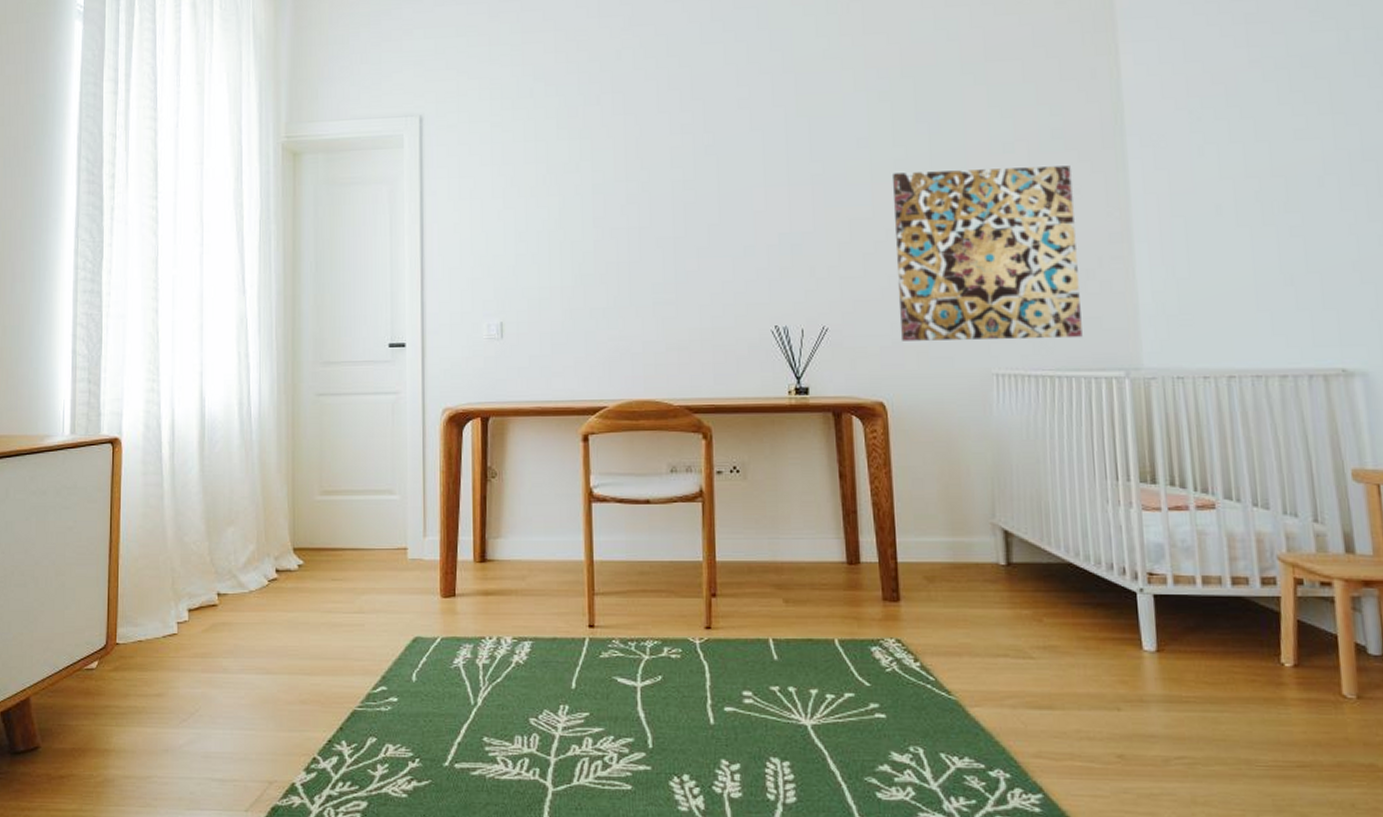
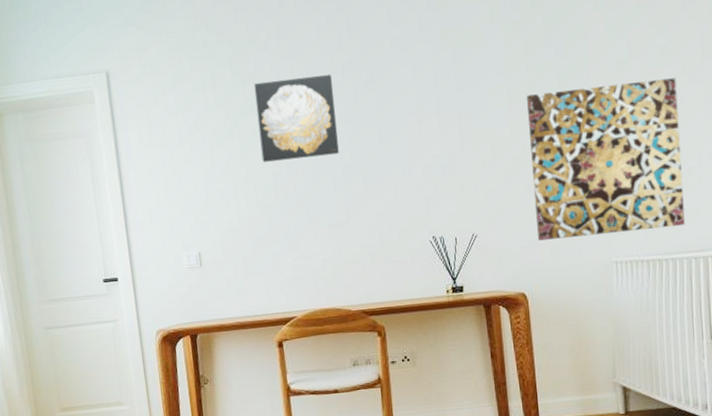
wall art: none [581,134,671,226] -> present [254,74,339,162]

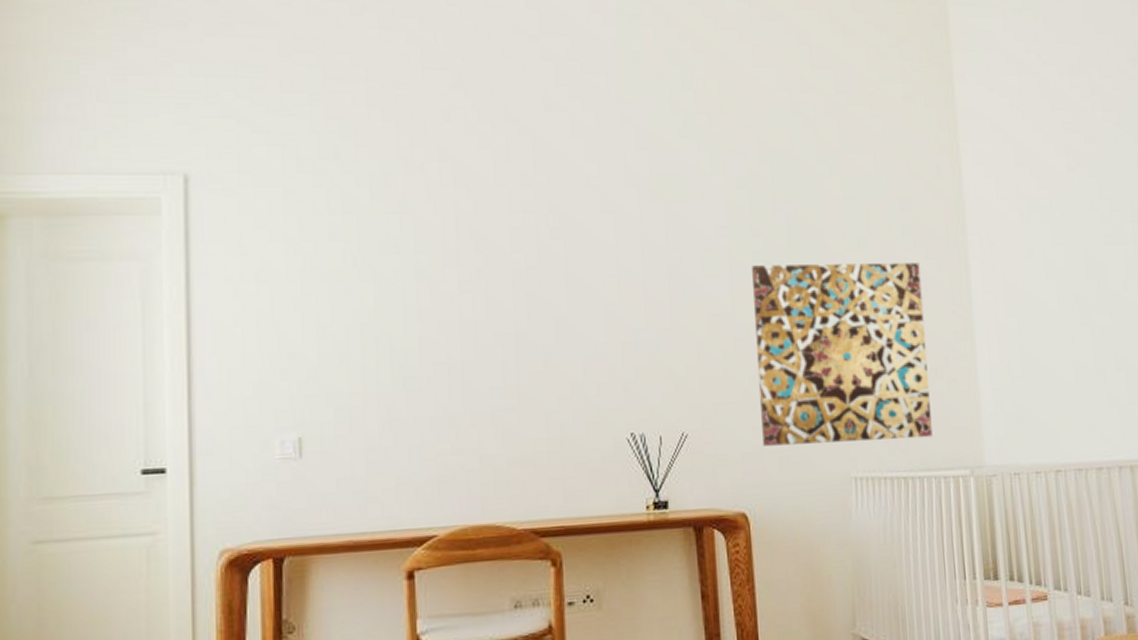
wall art: present [254,74,339,162] -> none [401,212,512,319]

